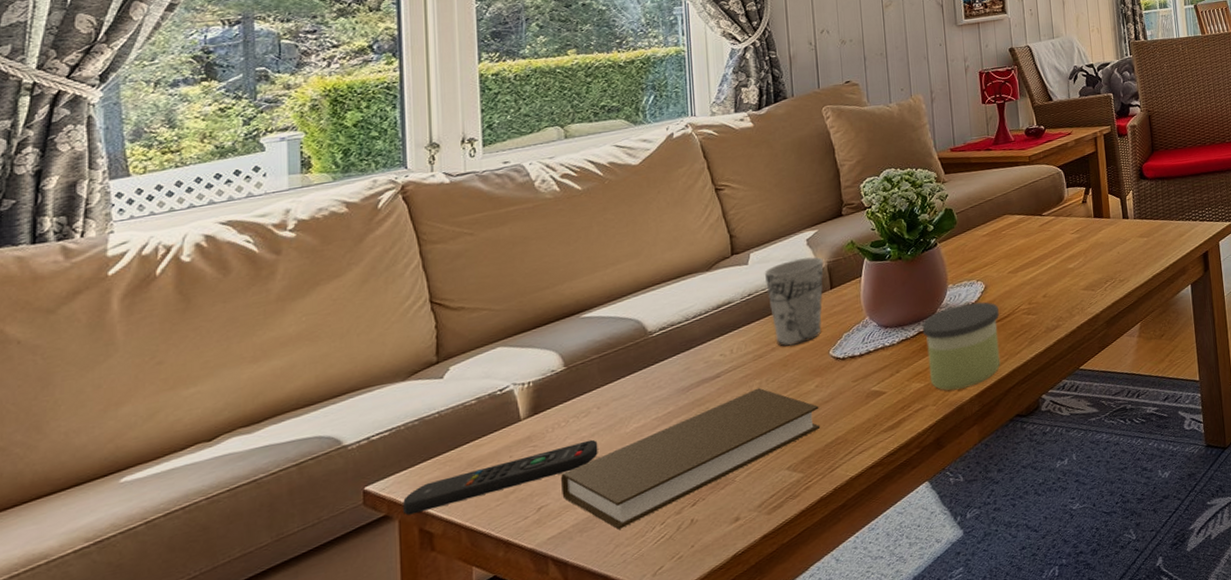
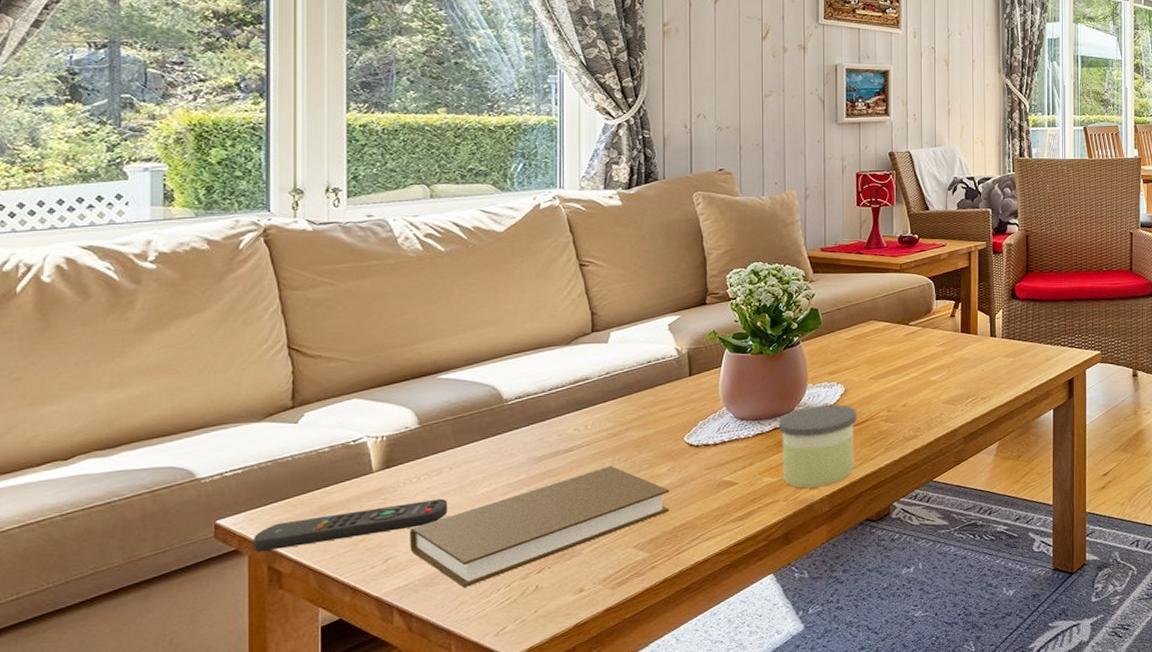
cup: present [764,257,824,347] -> none [623,341,684,428]

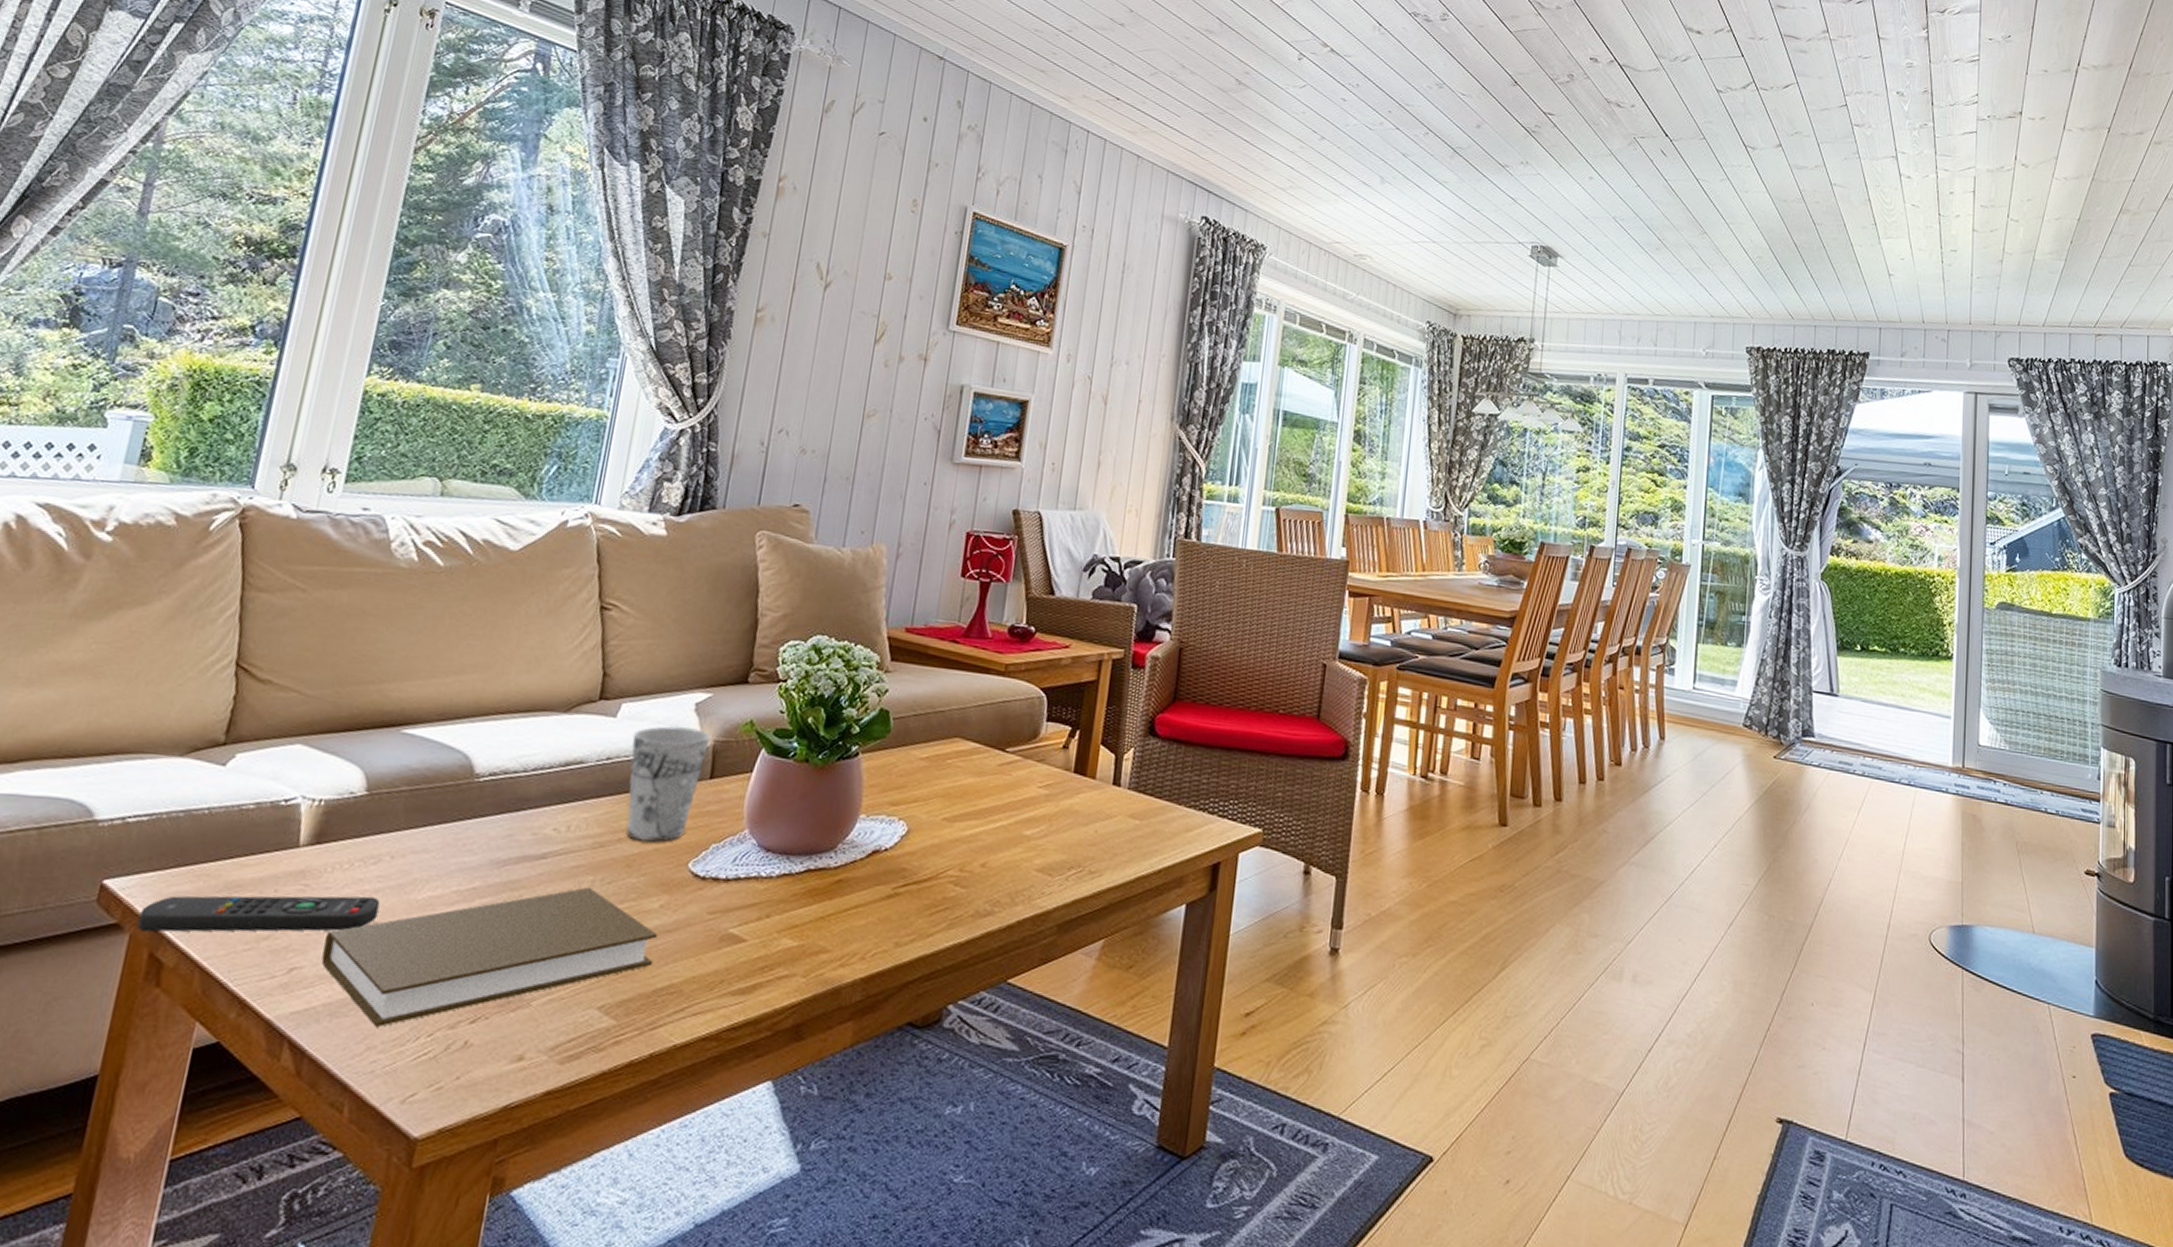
cup: none [623,341,684,428] -> present [626,725,710,843]
candle: present [778,403,857,489] -> none [806,845,919,966]

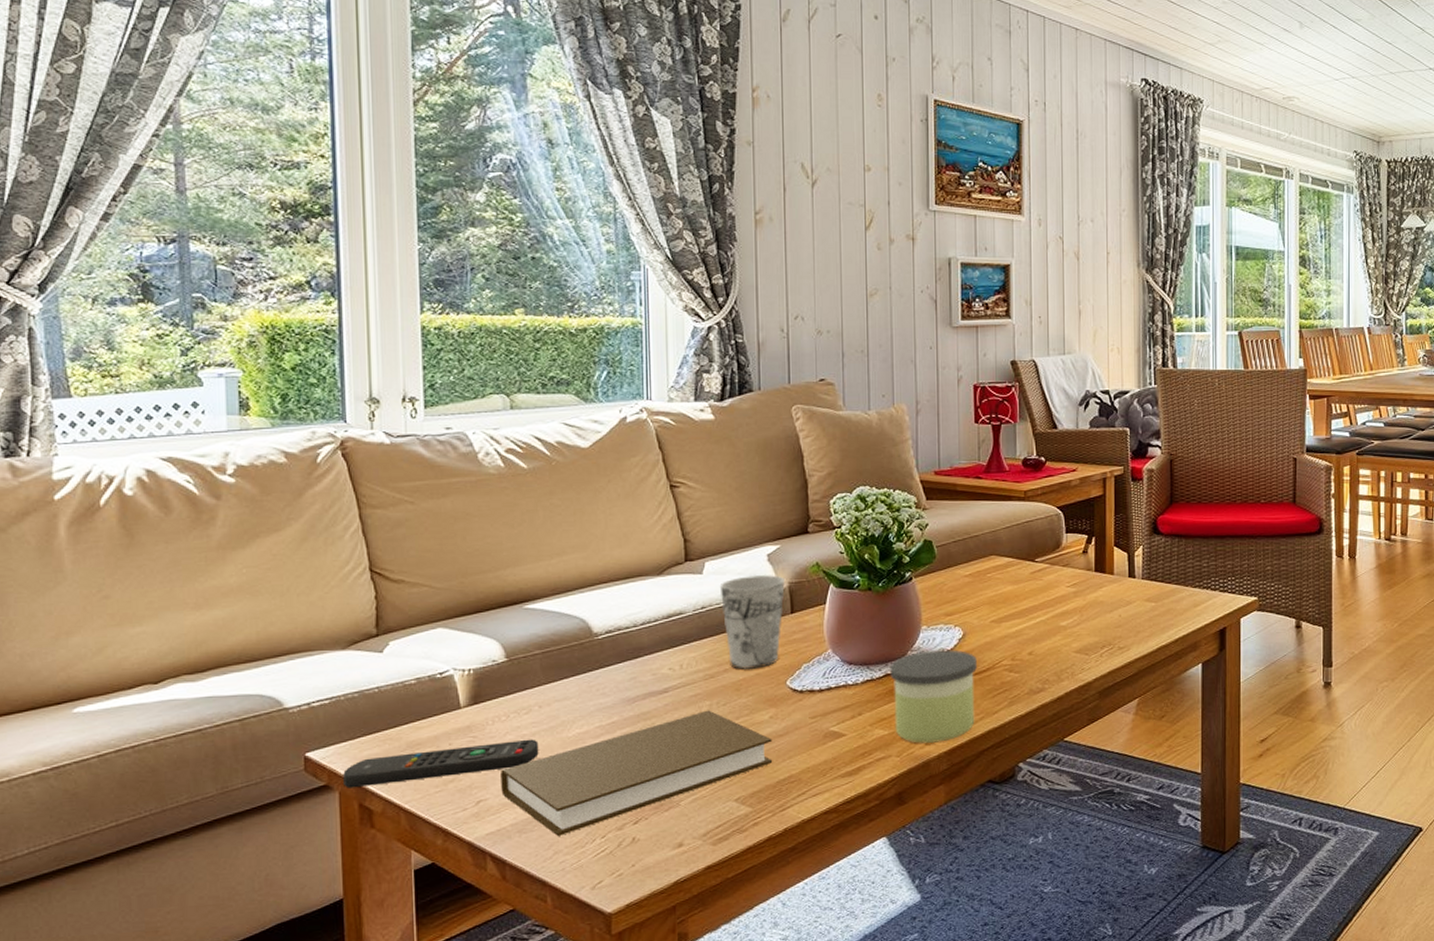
candle: none [806,845,919,966] -> present [889,649,977,744]

